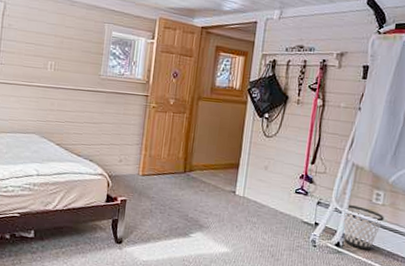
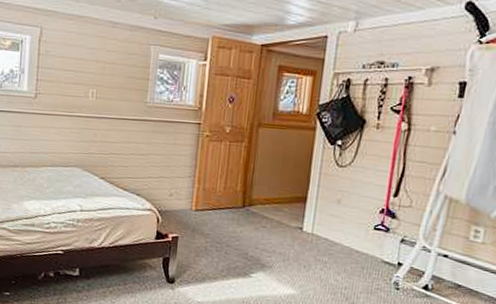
wastebasket: present [343,205,384,251] -> none [432,243,484,295]

